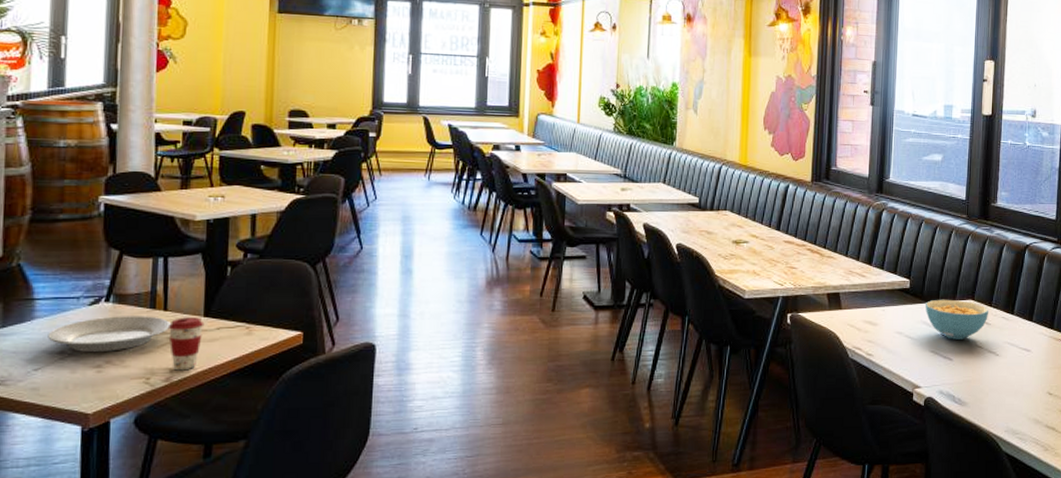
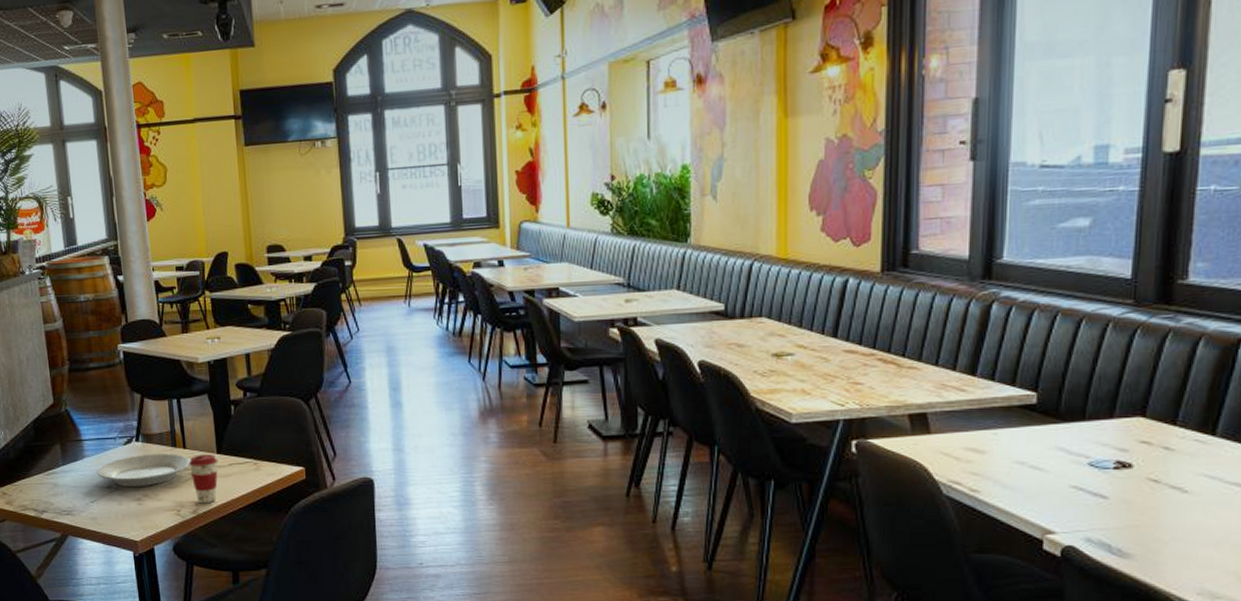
cereal bowl: present [925,299,989,339] -> none [1061,417,1172,471]

